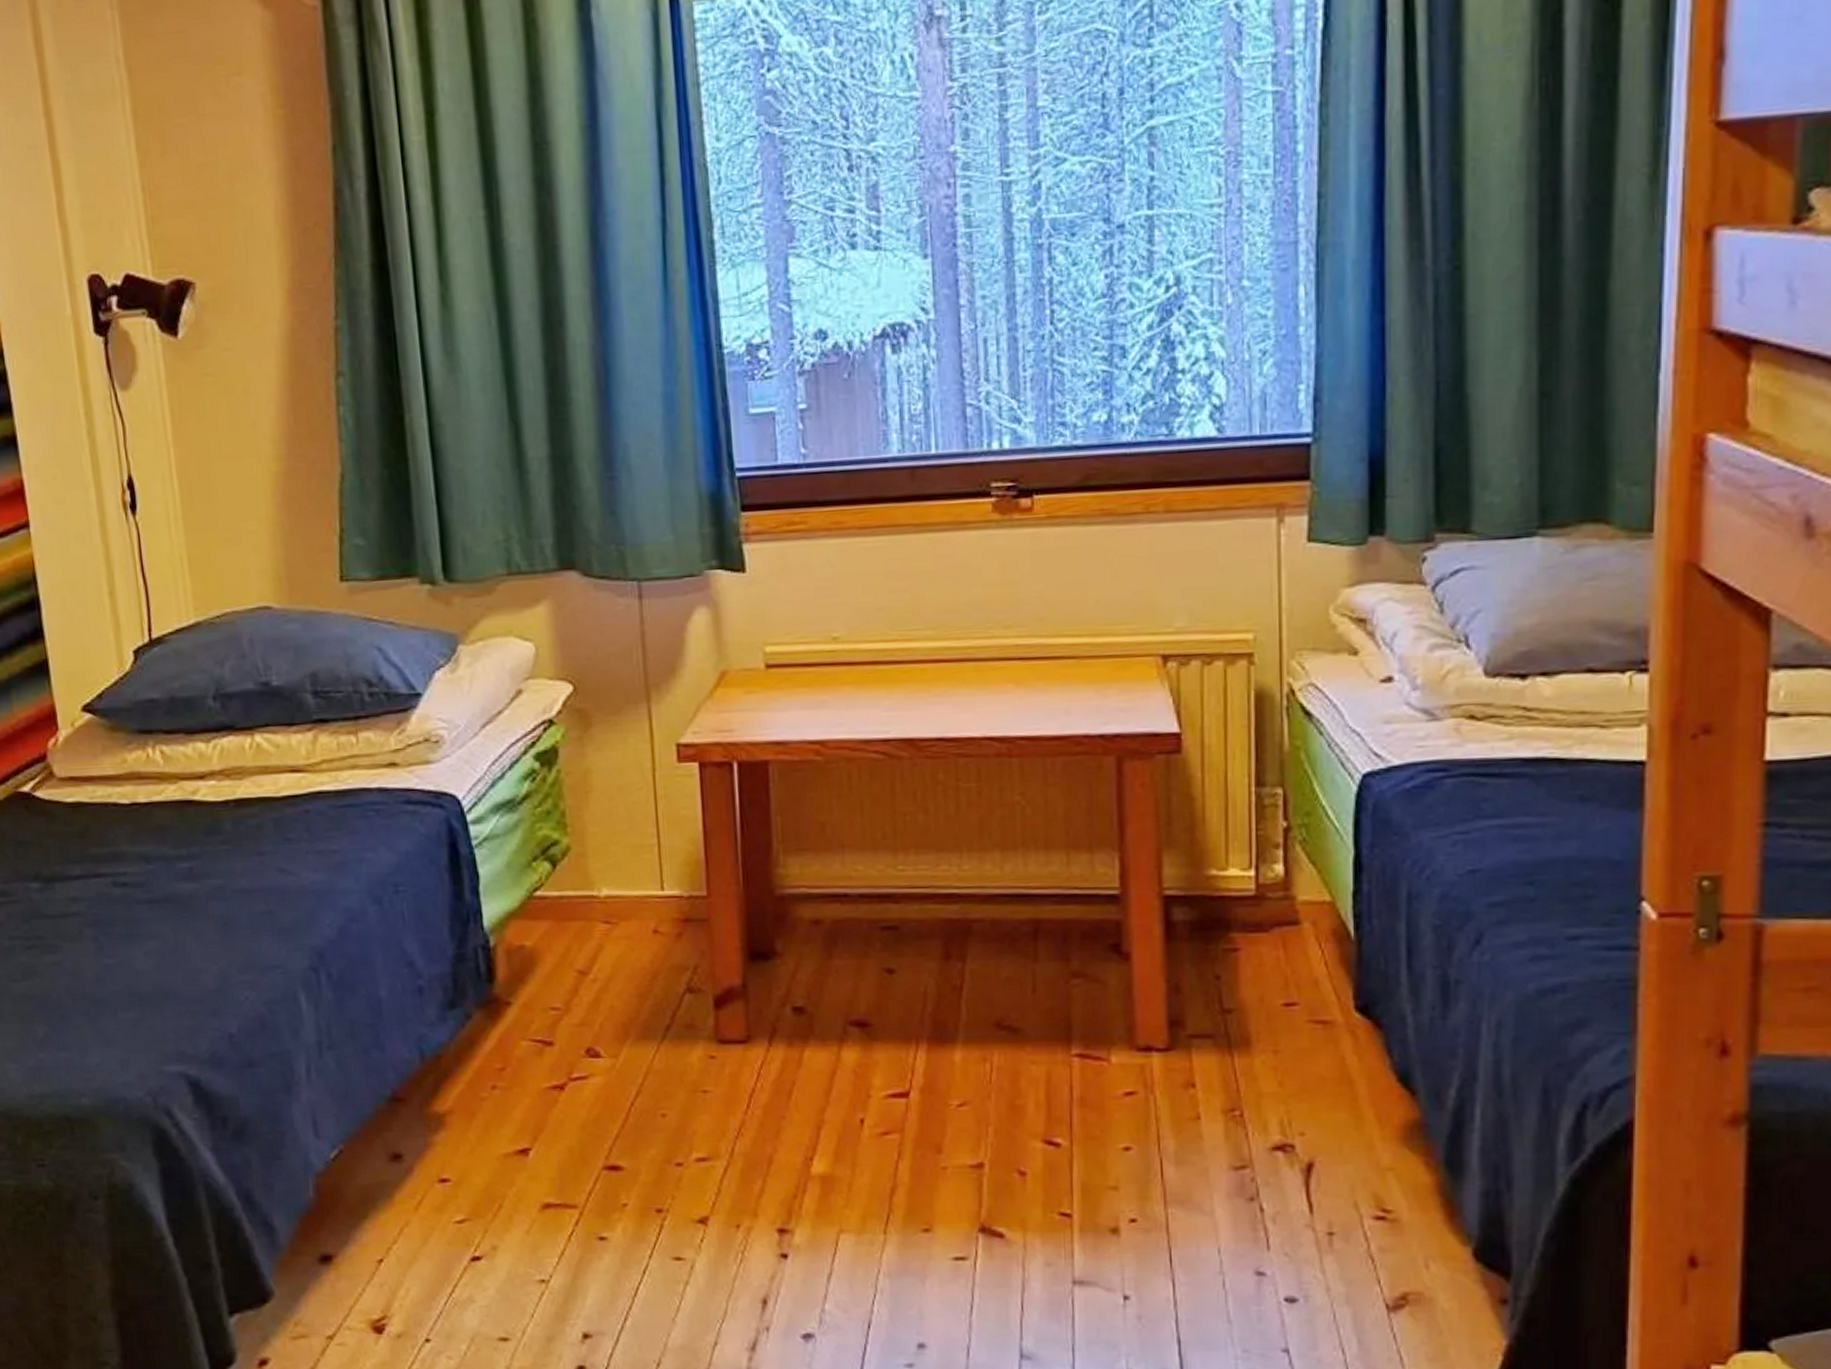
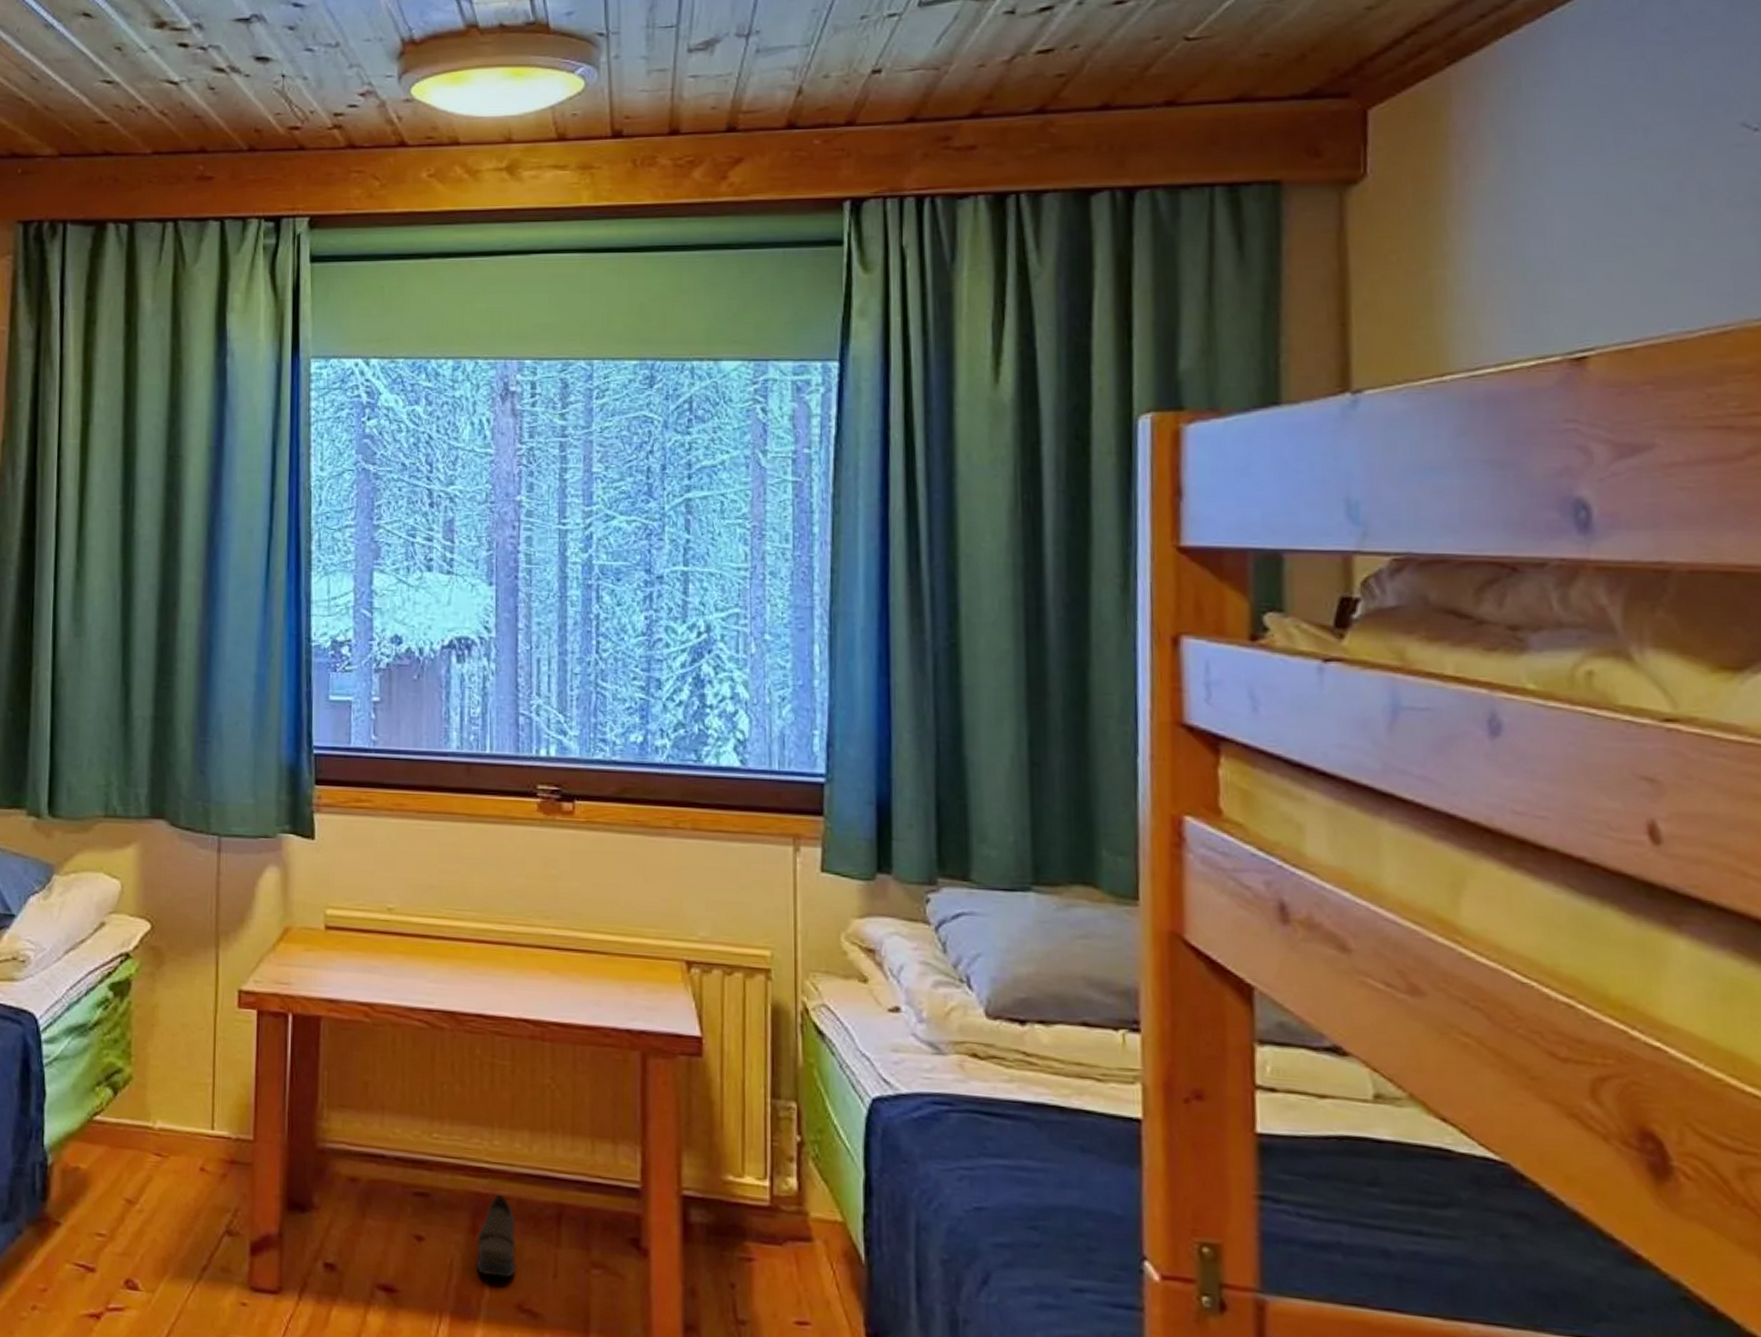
shoe: none [950,917,992,999] -> present [475,1194,516,1278]

